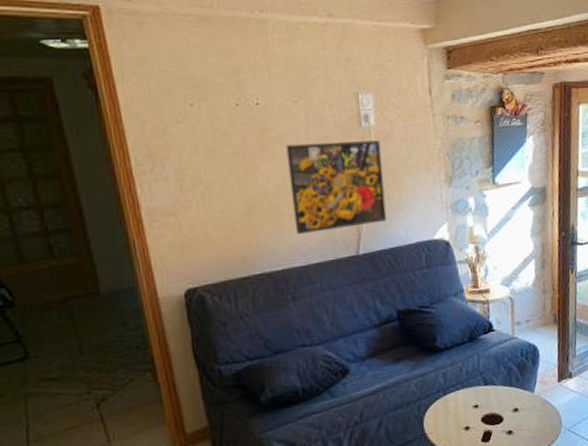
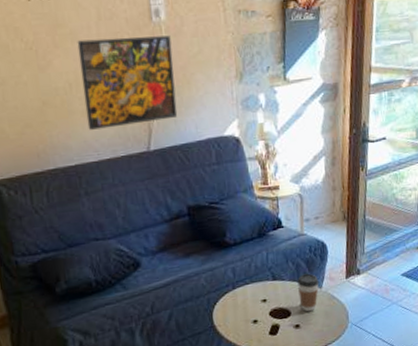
coffee cup: none [509,377,532,417] -> present [297,273,319,312]

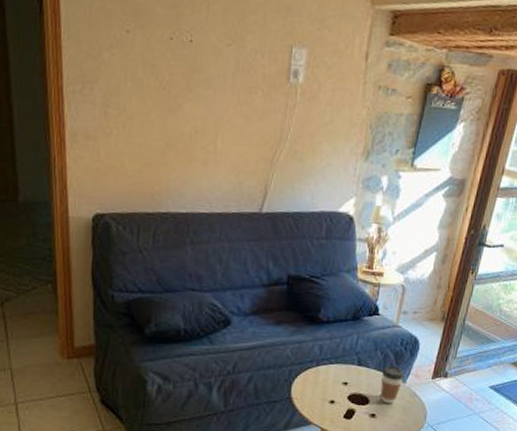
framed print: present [77,35,178,130] -> none [205,88,305,185]

